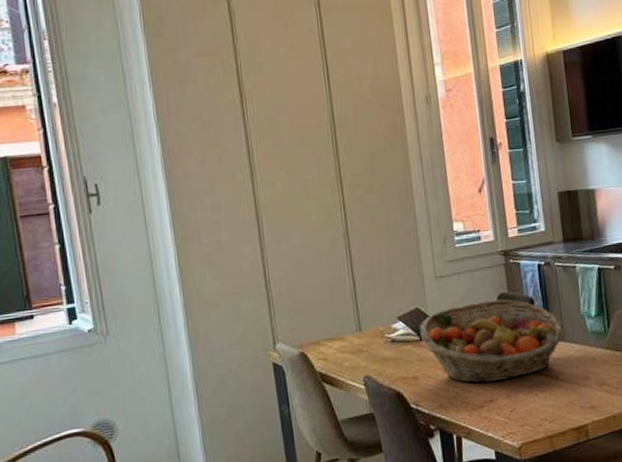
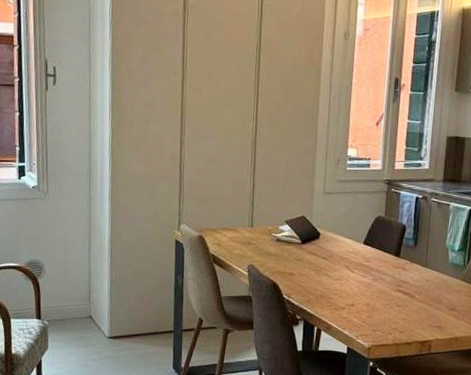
fruit basket: present [419,299,566,383] -> none [302,220,429,290]

